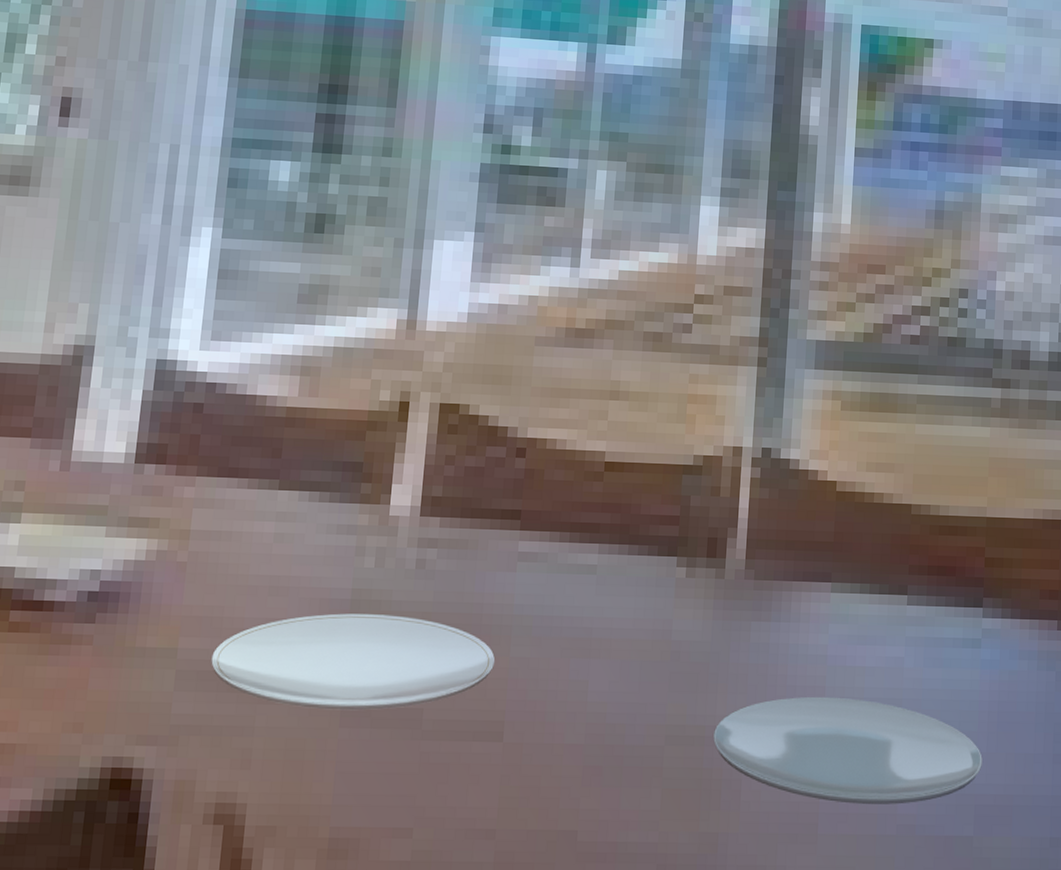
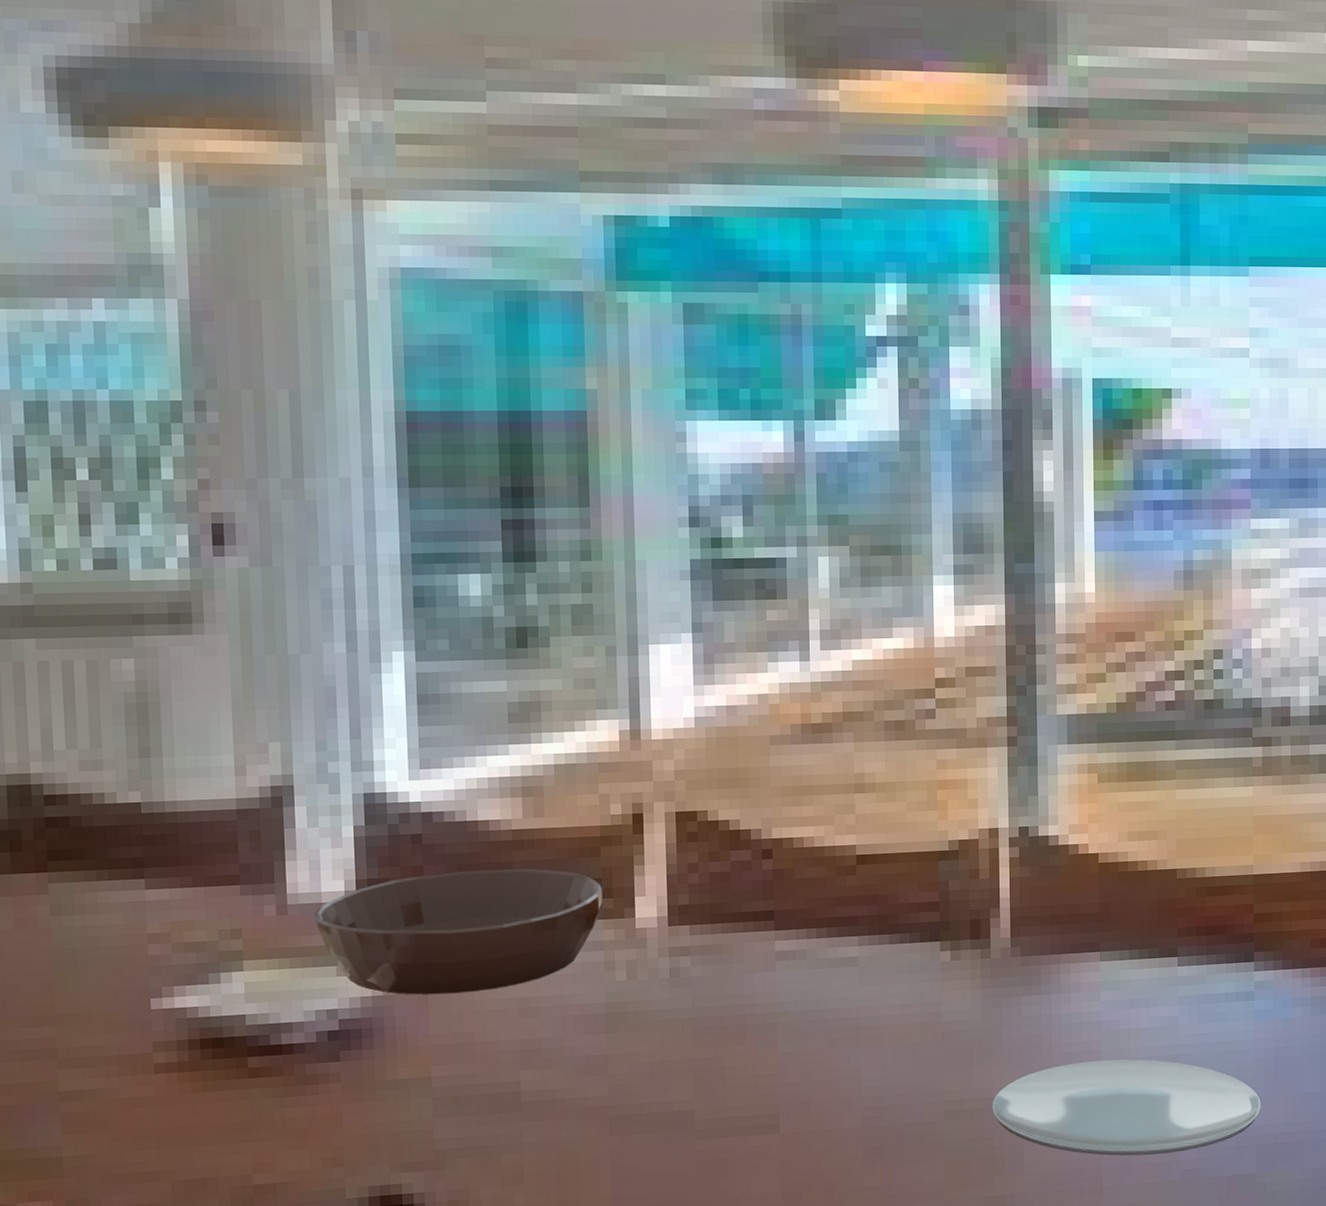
bowl: none [93,443,363,565] -> present [314,868,602,995]
plate: present [211,613,496,711] -> none [468,1024,763,1121]

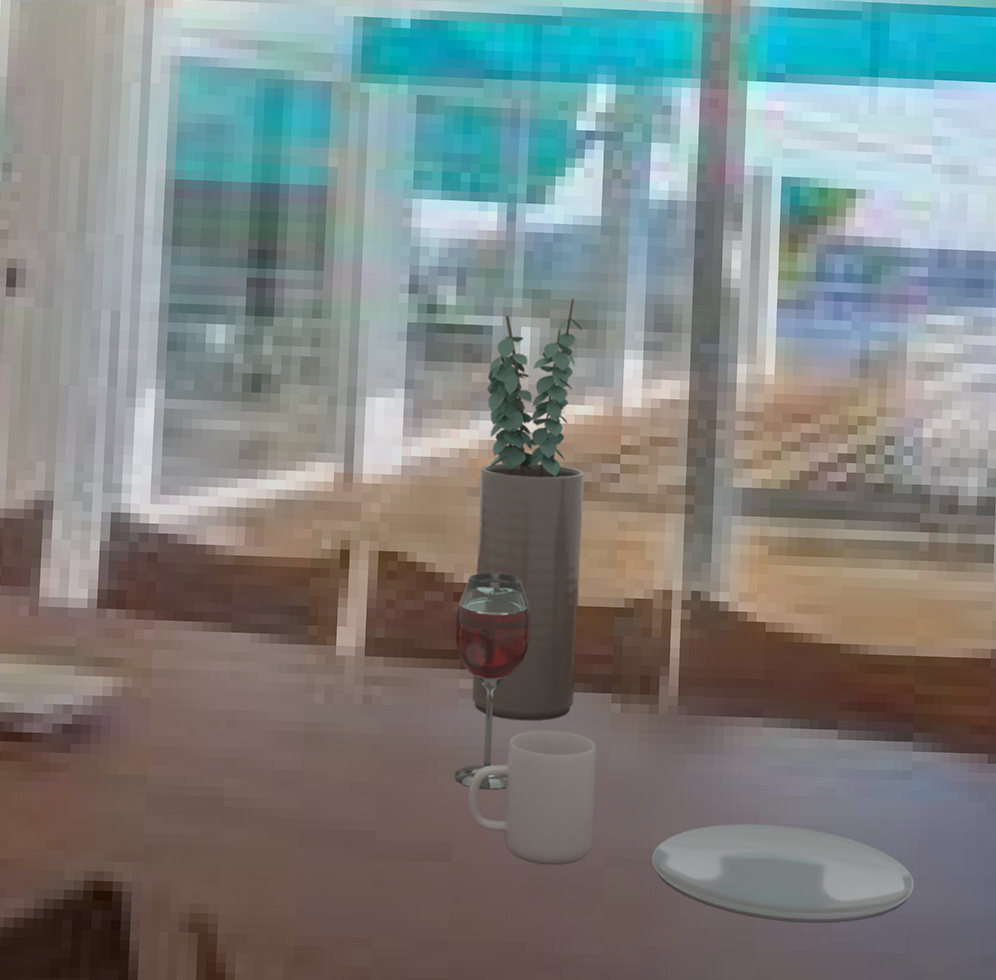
bowl: present [314,868,602,995] -> none [60,589,309,701]
wineglass: none [765,825,851,1054] -> present [454,572,532,790]
vase: none [782,522,901,979] -> present [472,298,584,721]
cup: none [792,985,929,1126] -> present [468,730,596,866]

